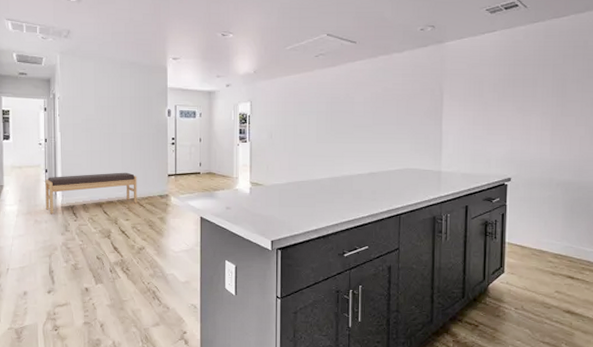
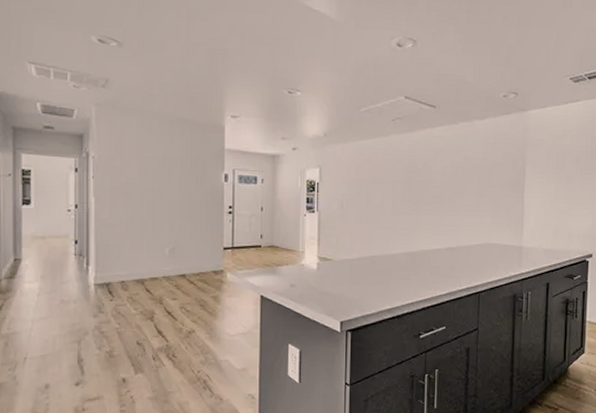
bench: present [45,172,137,213] -> none [75,244,187,292]

